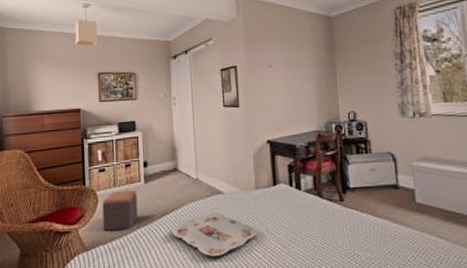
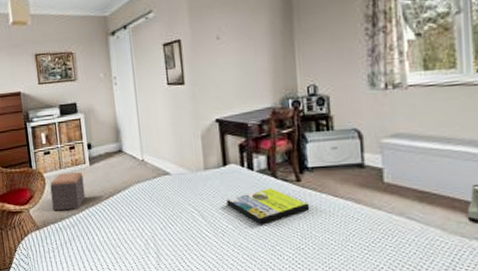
serving tray: present [171,212,257,257] -> none [119,193,207,237]
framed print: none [276,207,353,245] -> present [227,187,310,225]

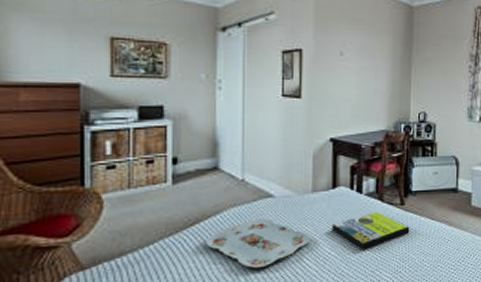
footstool: present [50,172,86,211] -> none [110,193,161,244]
serving tray: none [119,193,207,237] -> present [205,218,310,269]

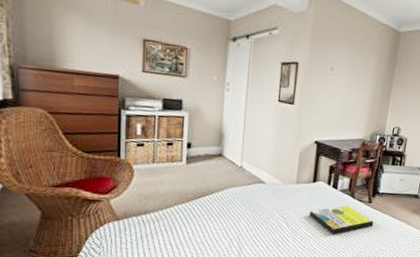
serving tray: present [205,218,310,269] -> none [208,199,291,238]

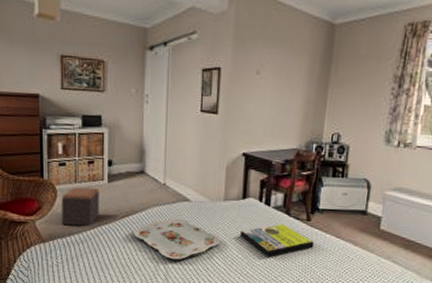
footstool: none [138,167,177,205] -> present [62,187,99,226]
serving tray: none [208,199,291,238] -> present [133,218,220,260]

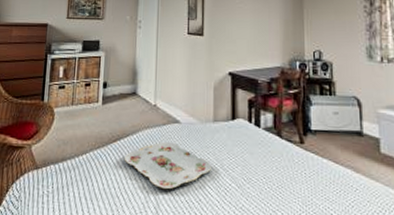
footstool: present [62,187,99,226] -> none [56,110,94,150]
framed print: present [240,223,315,257] -> none [232,147,312,187]

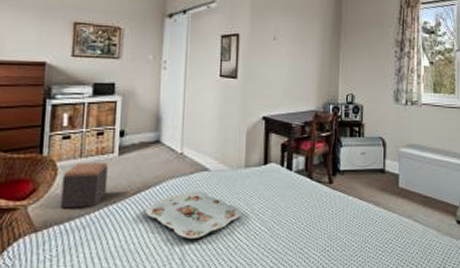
footstool: none [56,110,94,150] -> present [61,163,108,209]

